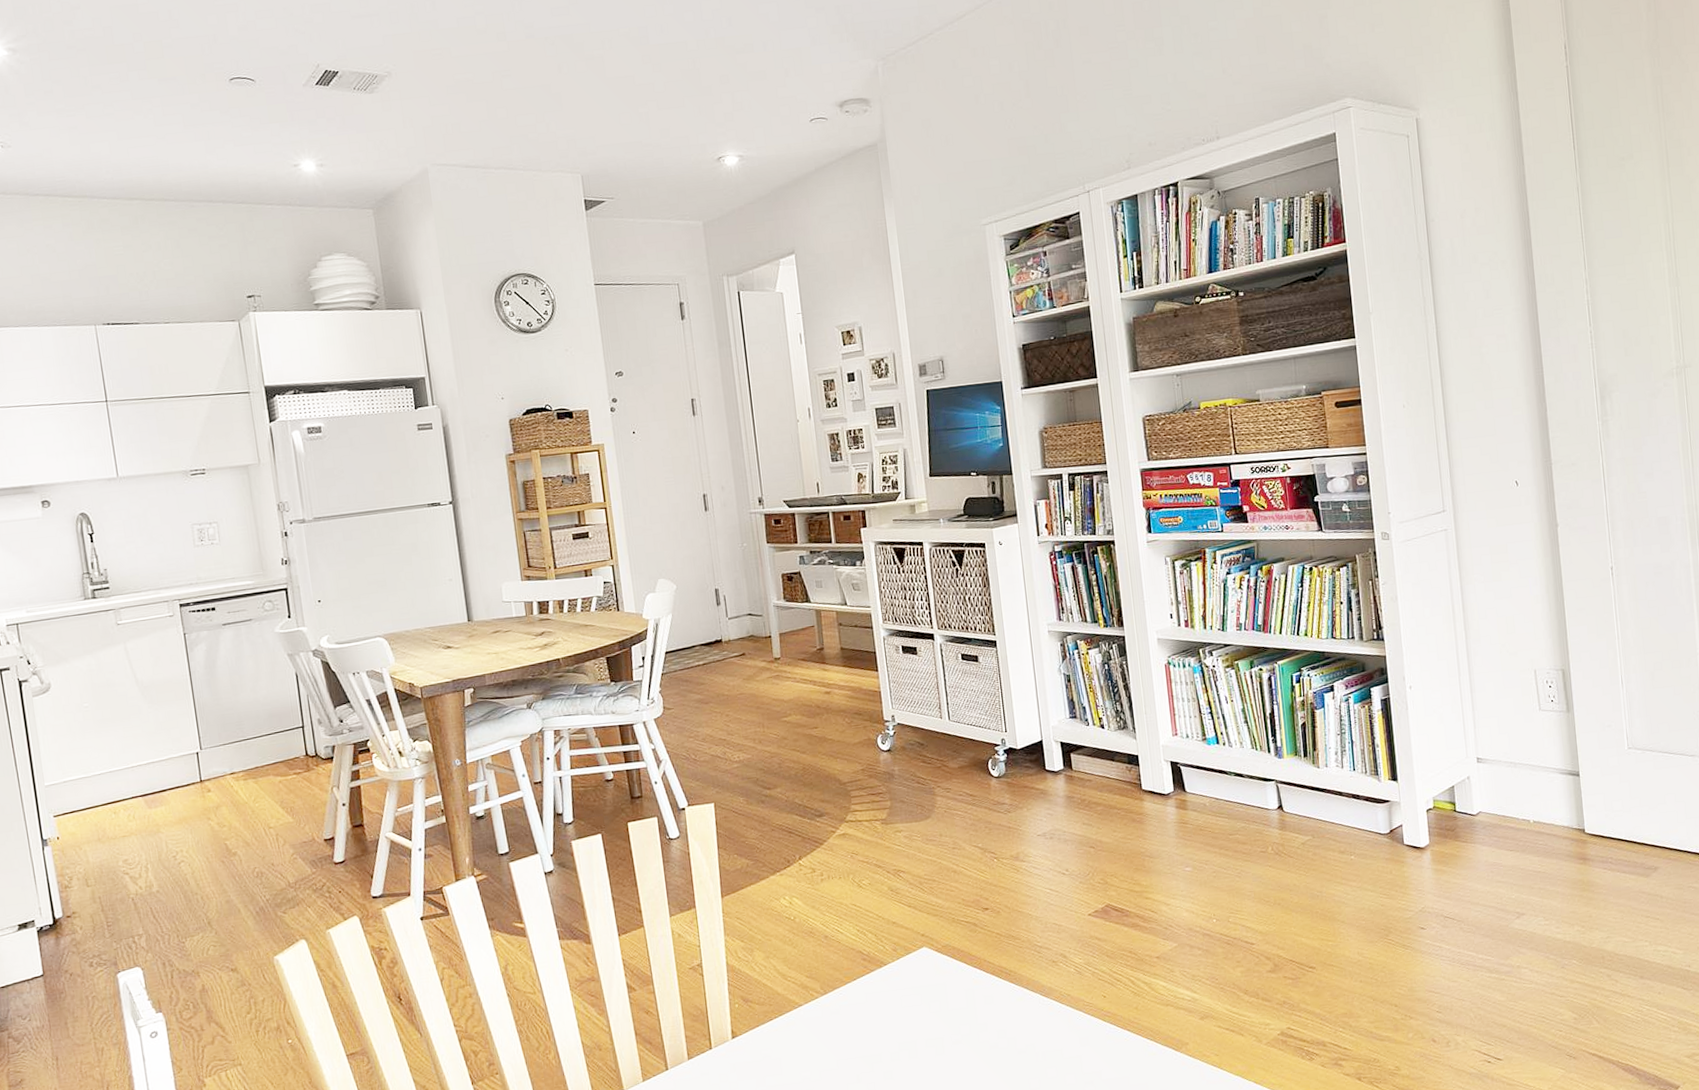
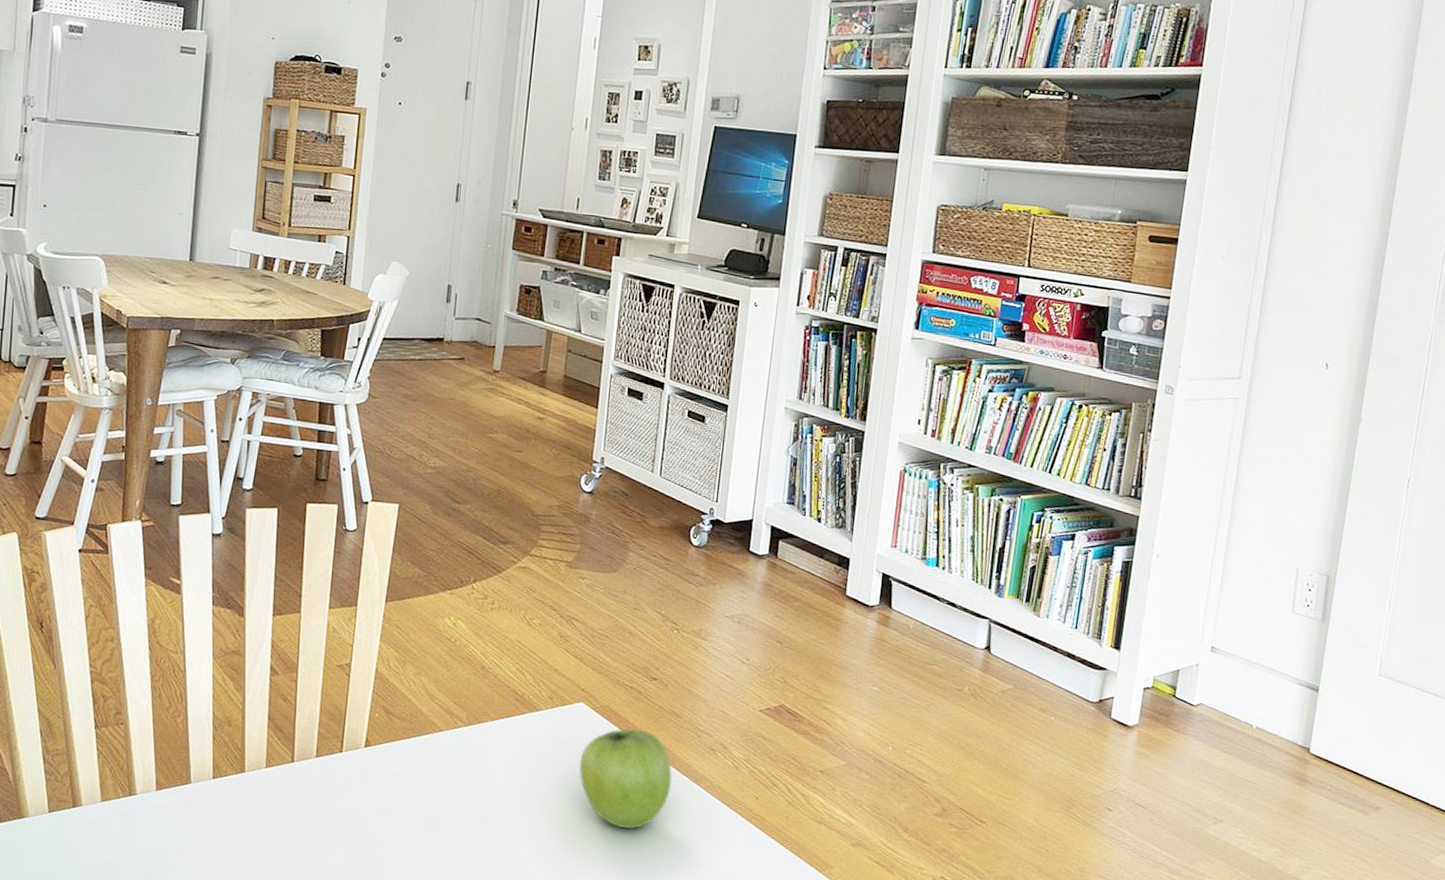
fruit: none [934,959,1025,1056] -> present [578,728,672,829]

